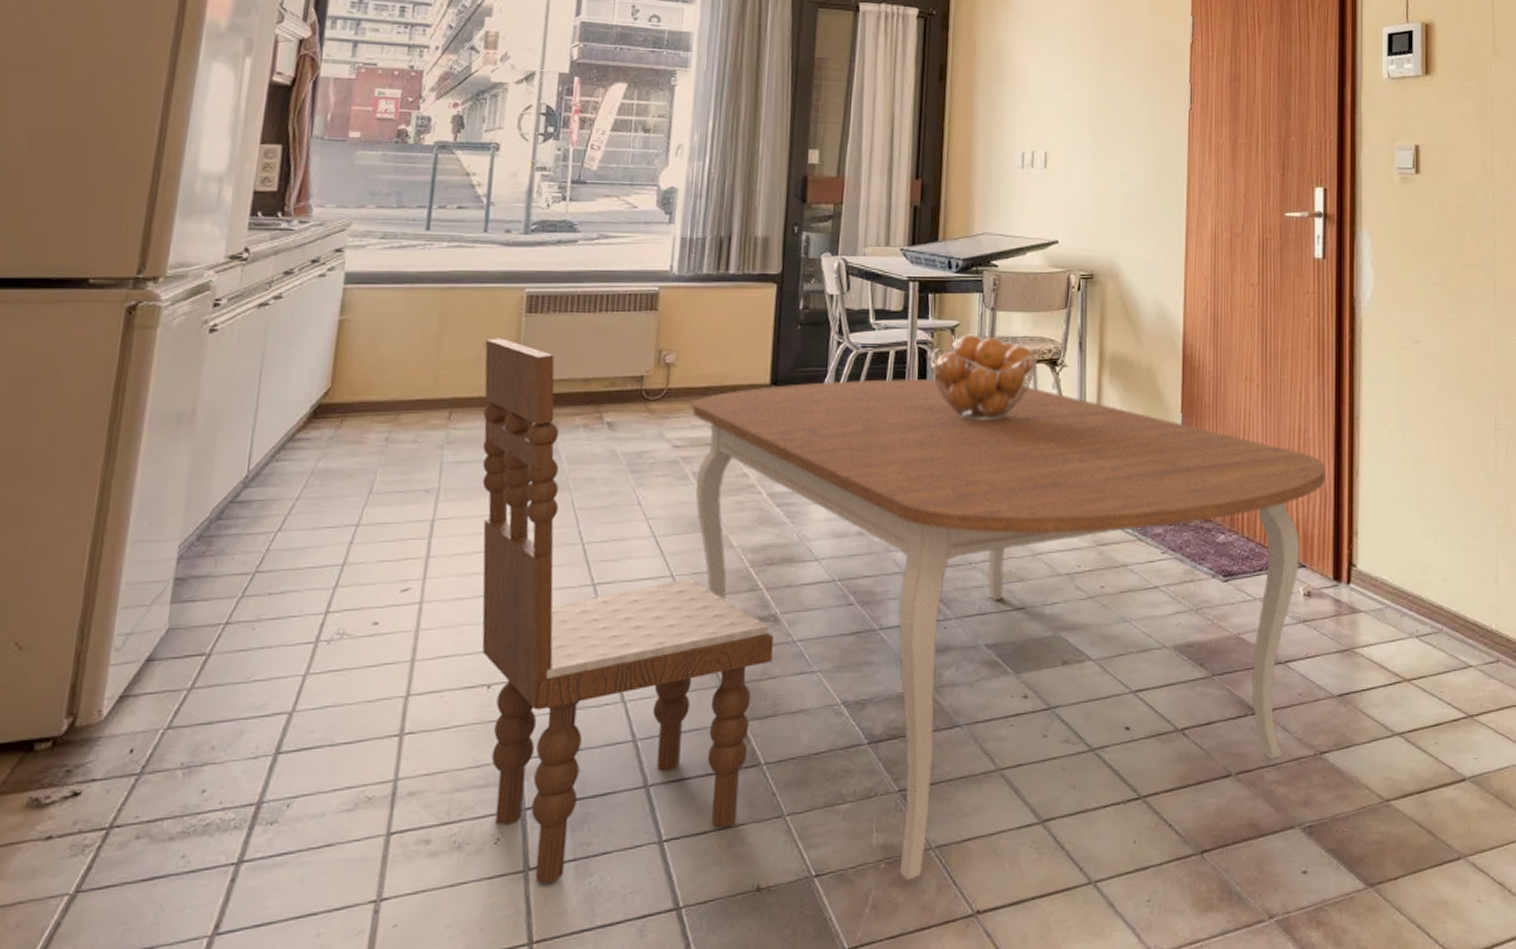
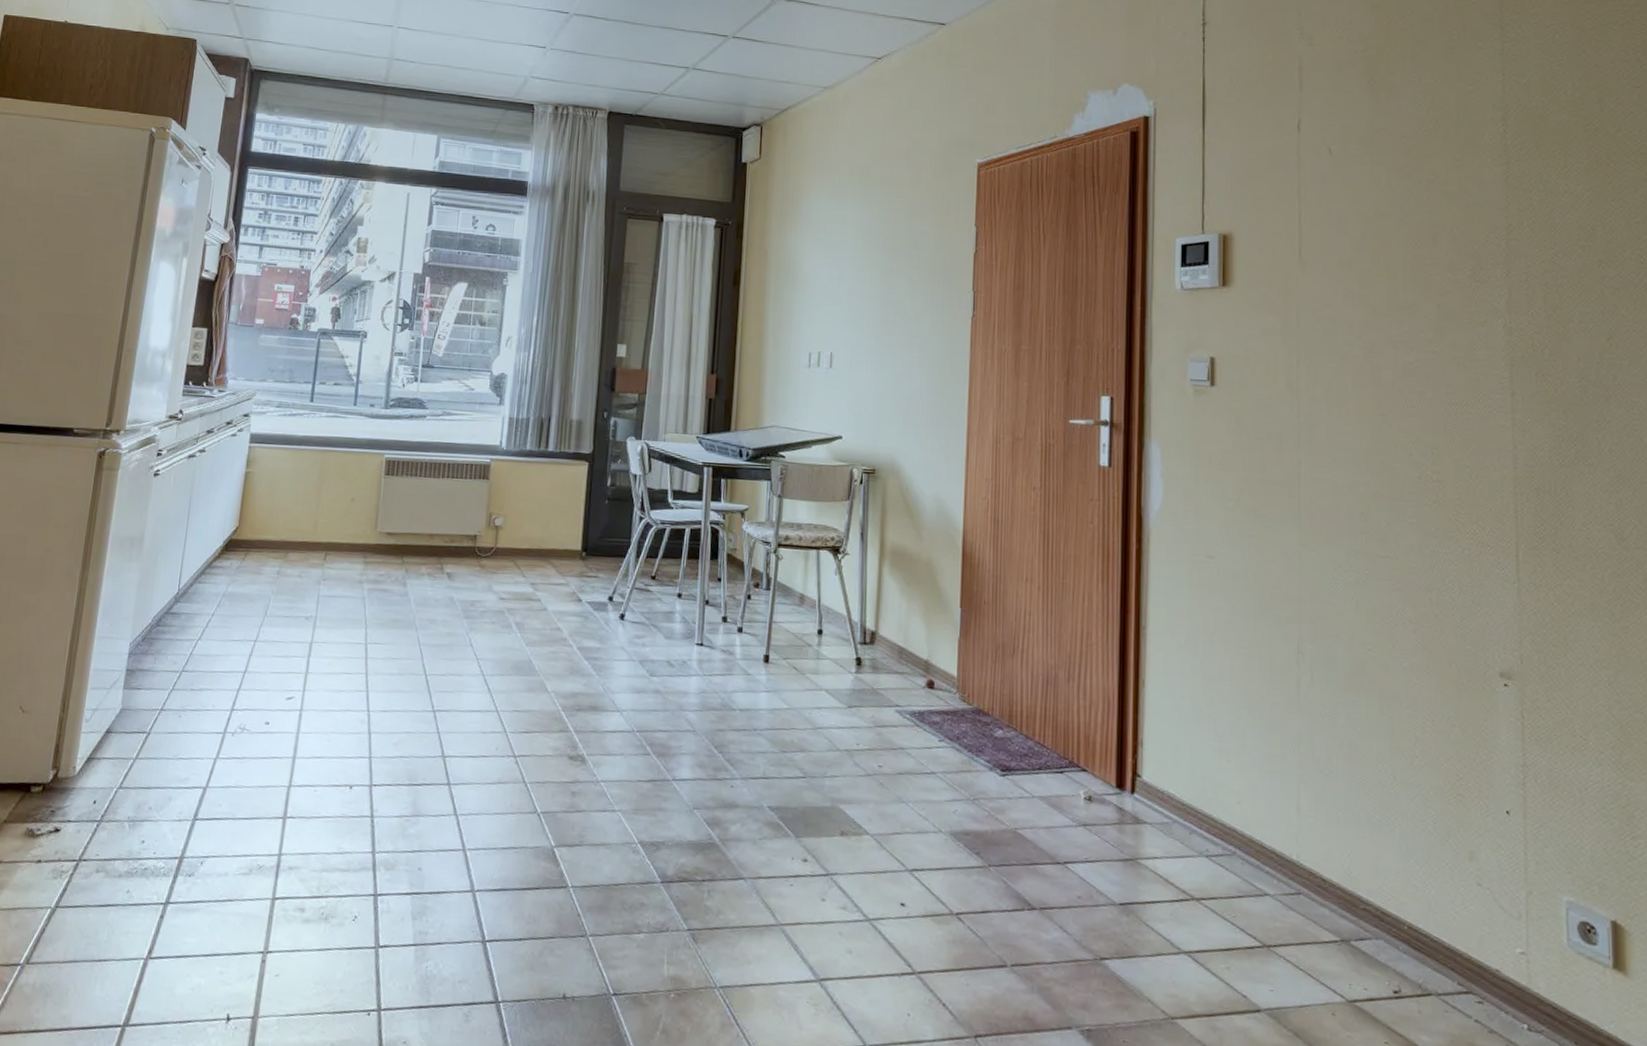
dining chair: present [482,338,773,884] -> none [346,494,581,962]
dining table: present [691,378,1327,881] -> none [515,552,1111,1014]
fruit basket: present [930,334,1037,421] -> none [721,518,821,600]

